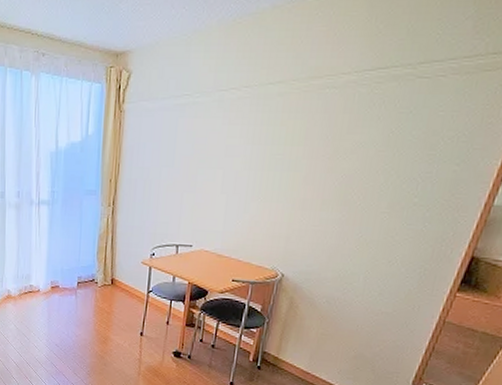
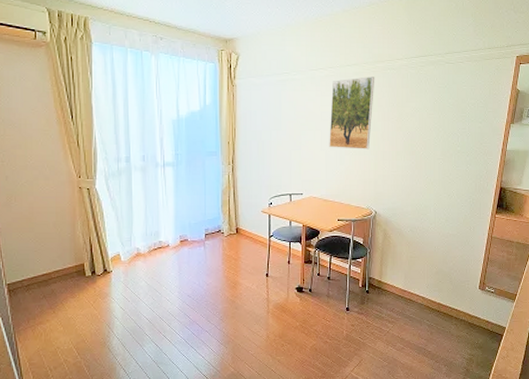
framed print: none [231,98,307,196] -> present [329,76,375,149]

